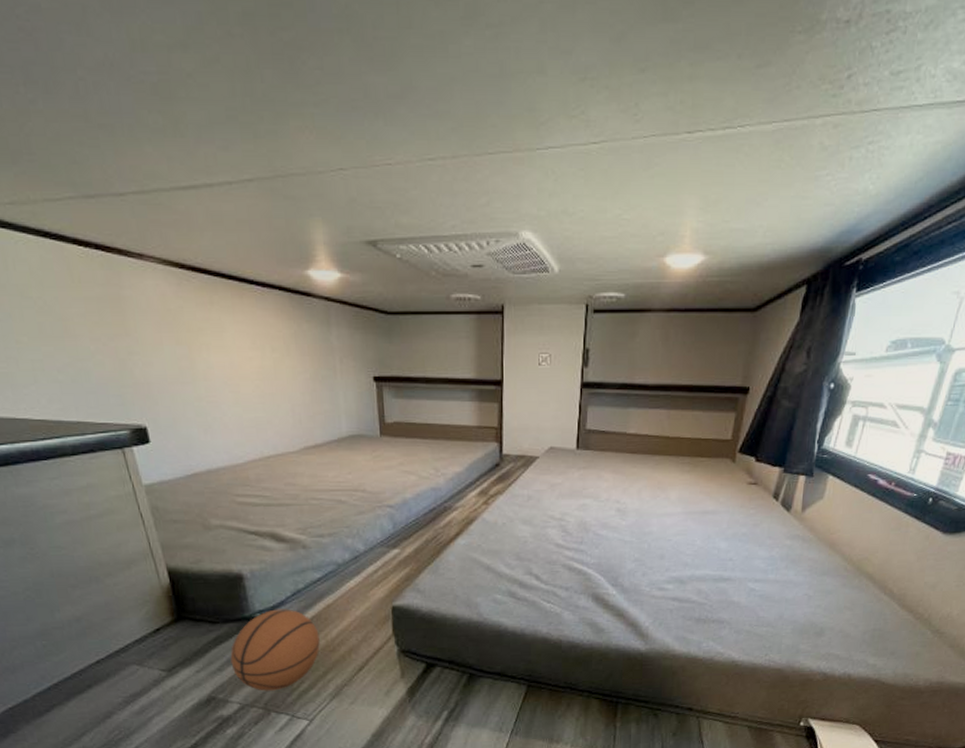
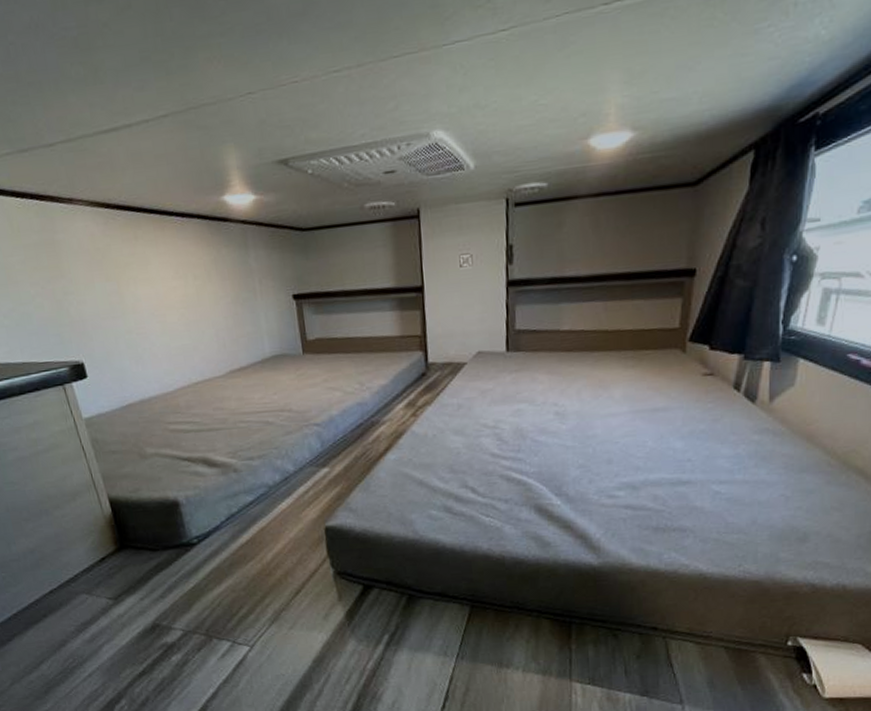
basketball: present [230,609,320,691] -> none [171,533,257,618]

